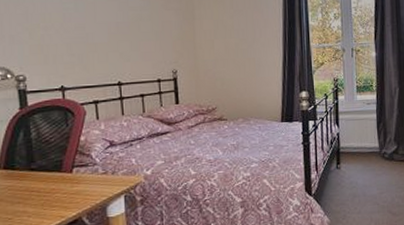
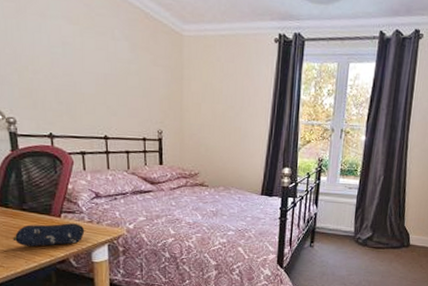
pencil case: none [18,177,99,210] -> present [12,223,85,247]

